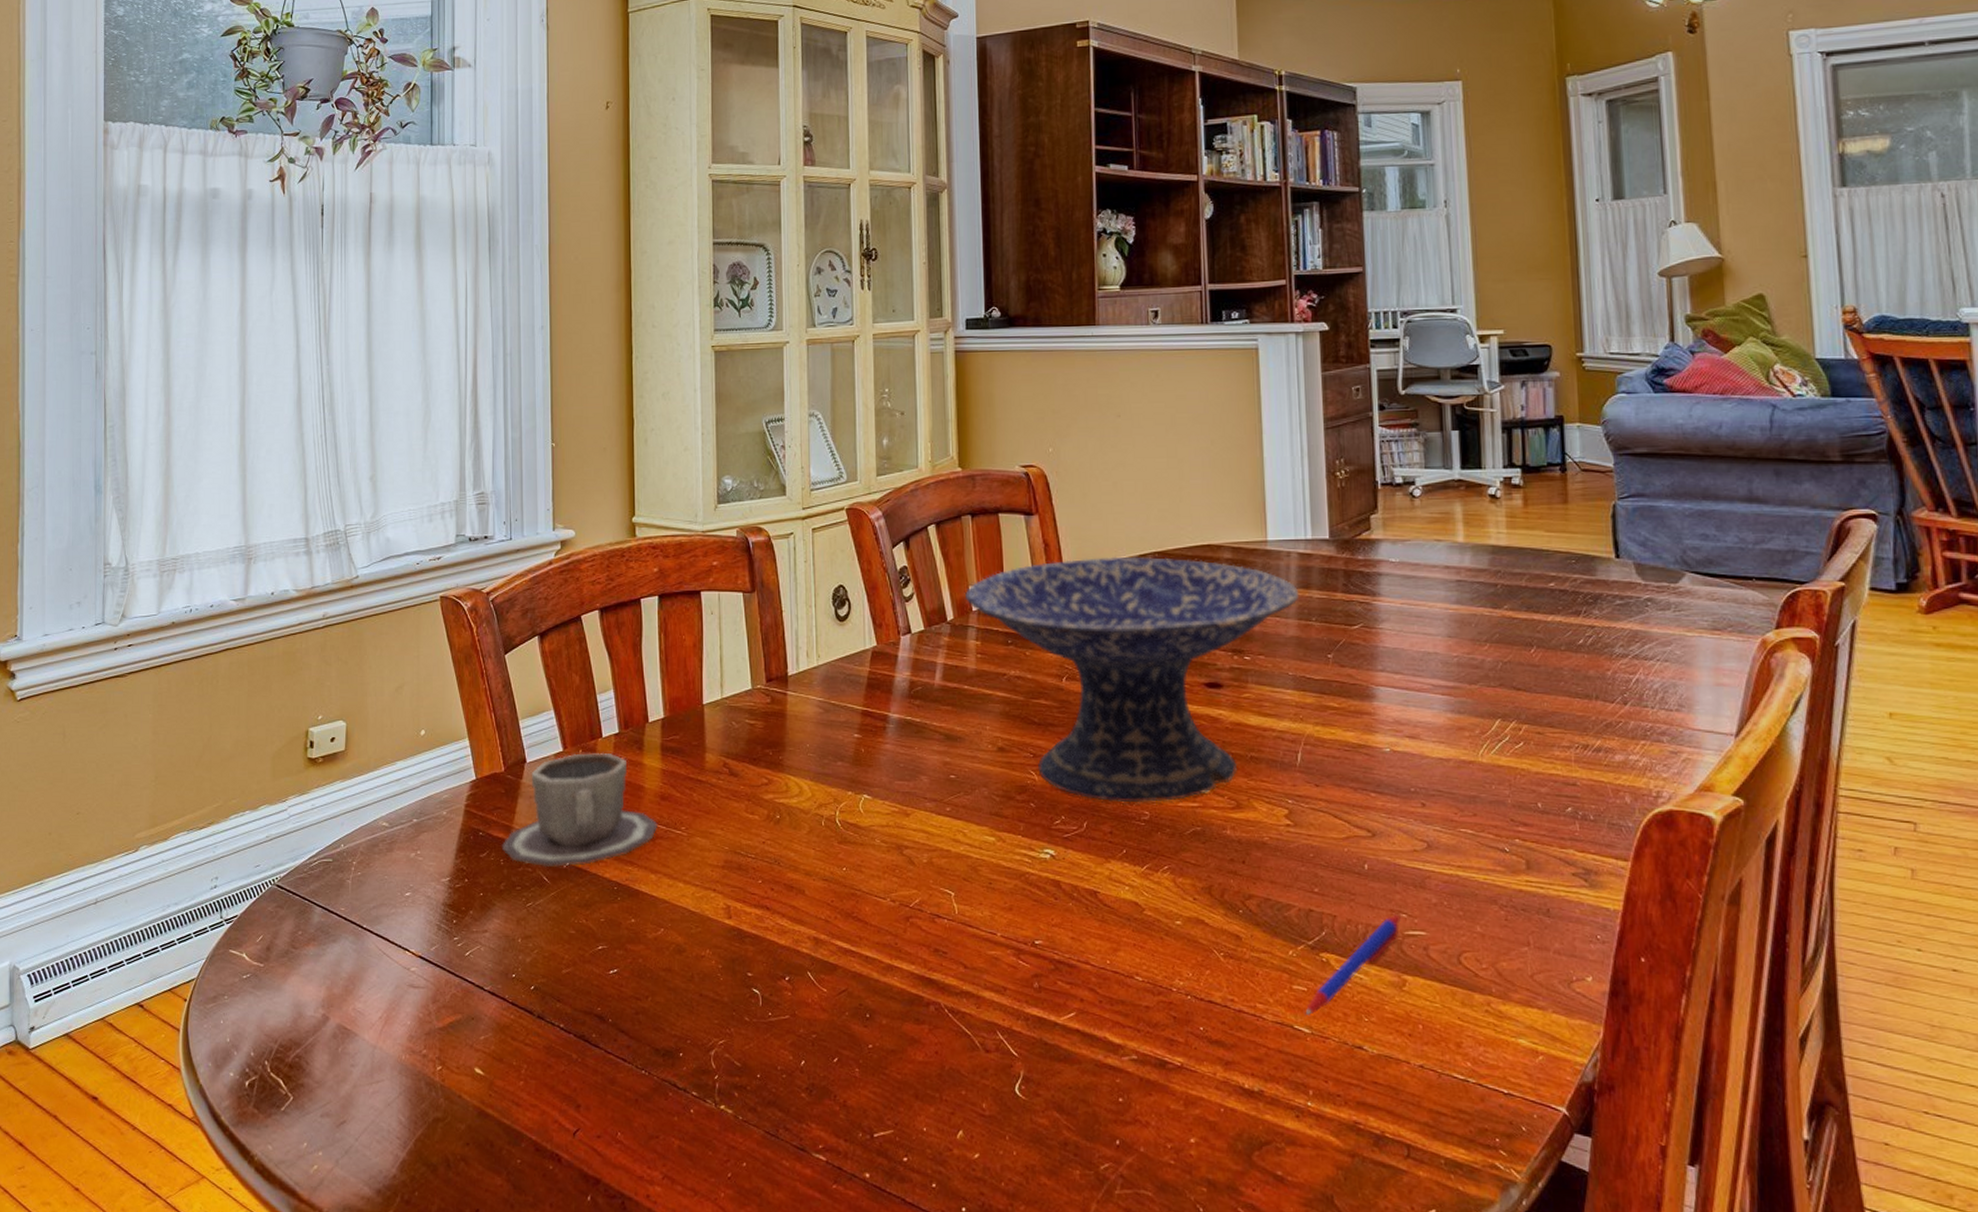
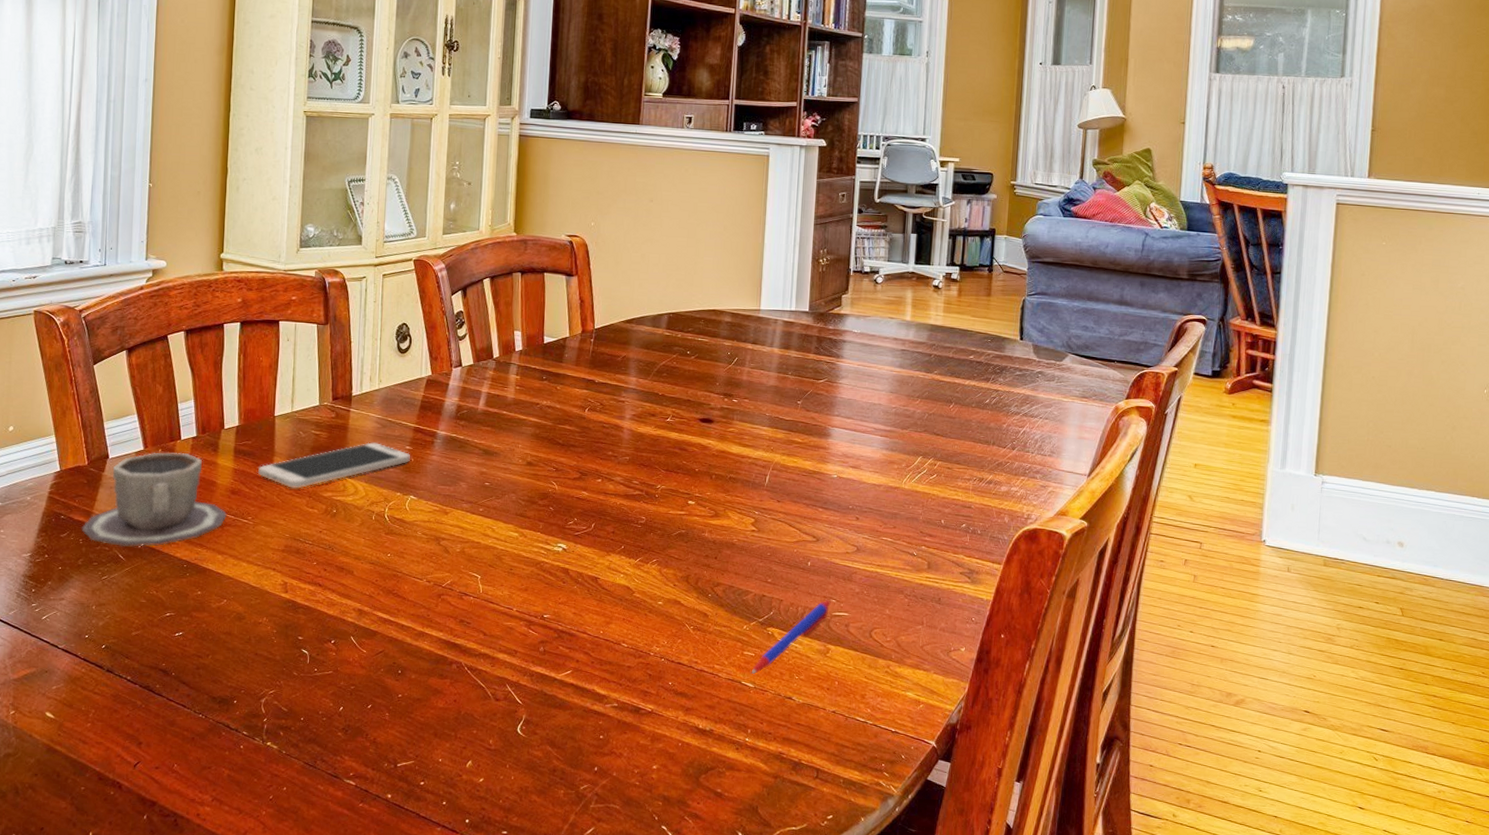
smartphone: none [688,731,860,791] -> present [257,442,410,489]
decorative bowl: present [965,556,1300,803] -> none [510,314,781,510]

